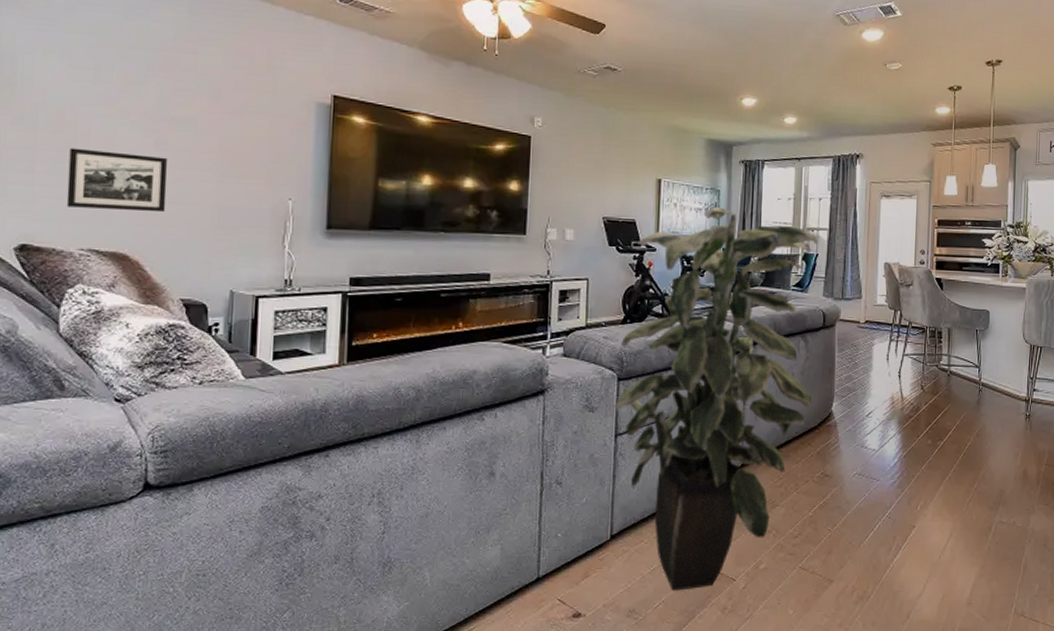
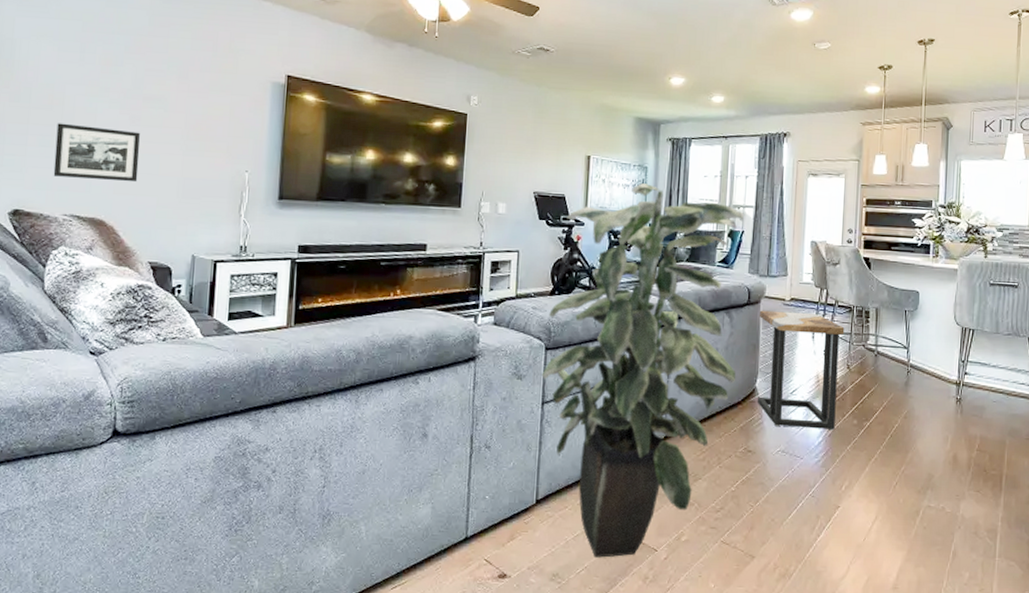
side table: none [833,333,918,452] -> present [757,310,845,431]

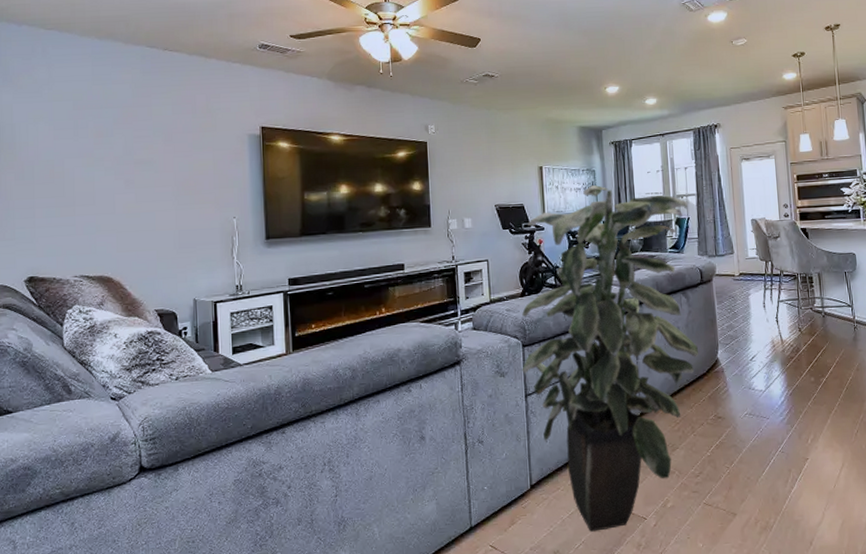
picture frame: present [53,123,140,183] -> none [60,193,137,243]
side table: present [757,310,845,431] -> none [712,284,795,392]

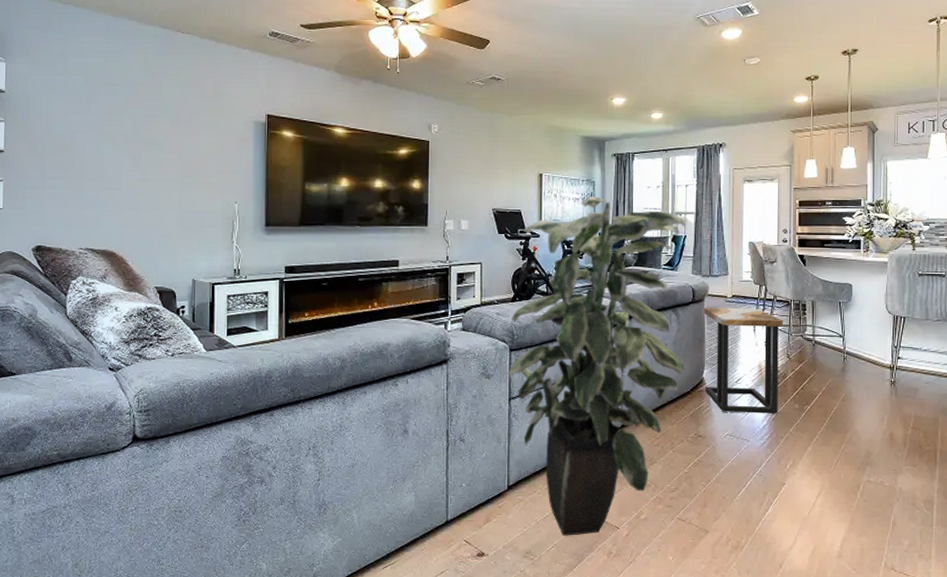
side table: none [712,284,795,392] -> present [703,307,783,415]

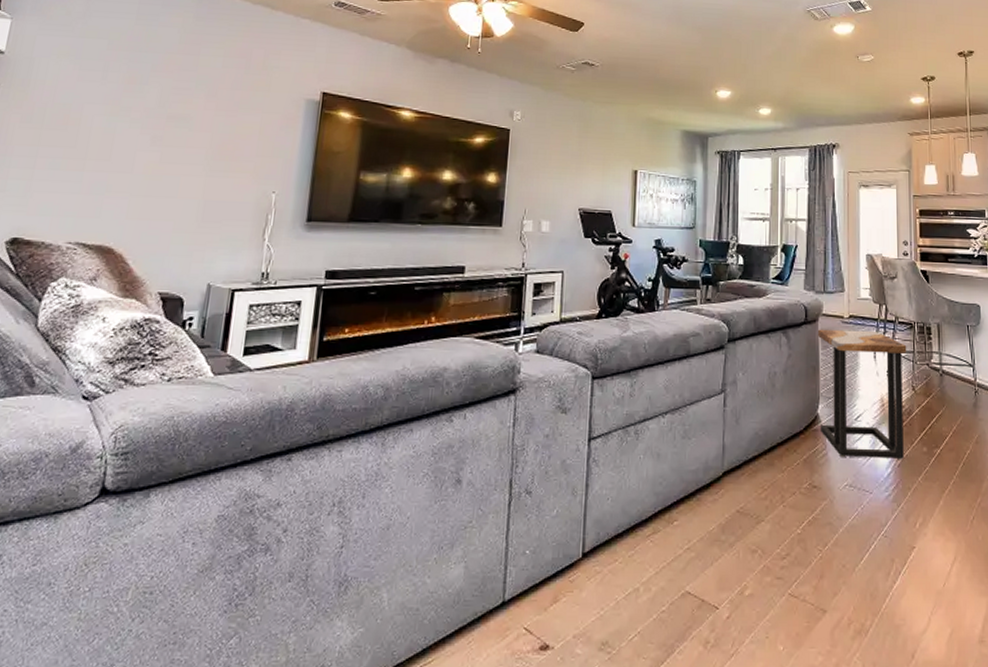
indoor plant: present [507,196,685,536] -> none [588,198,797,620]

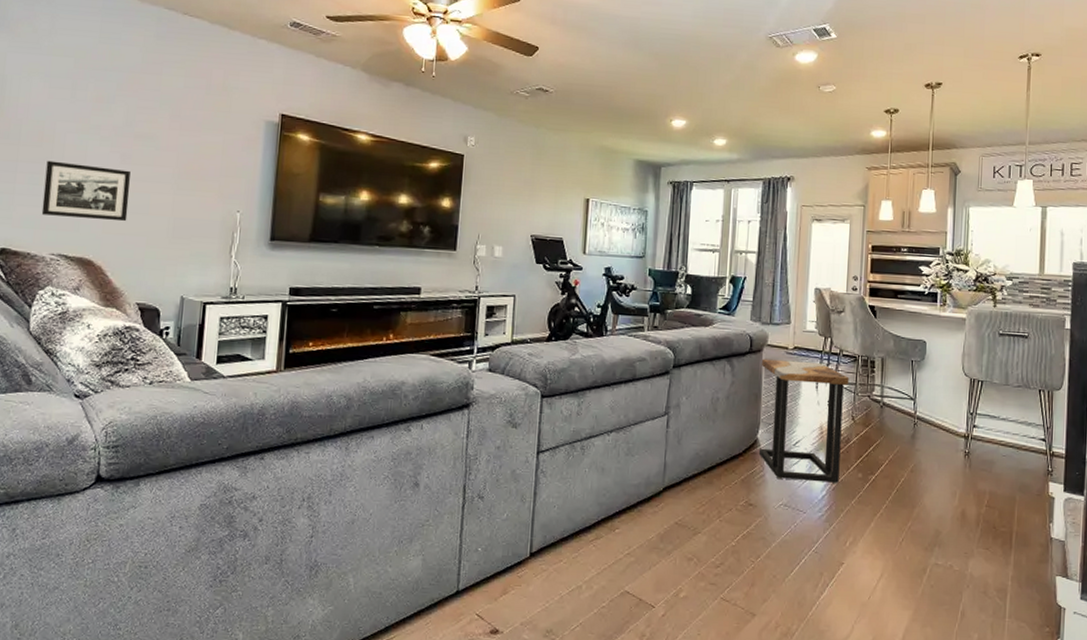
picture frame: none [60,144,161,206] -> present [41,160,131,222]

